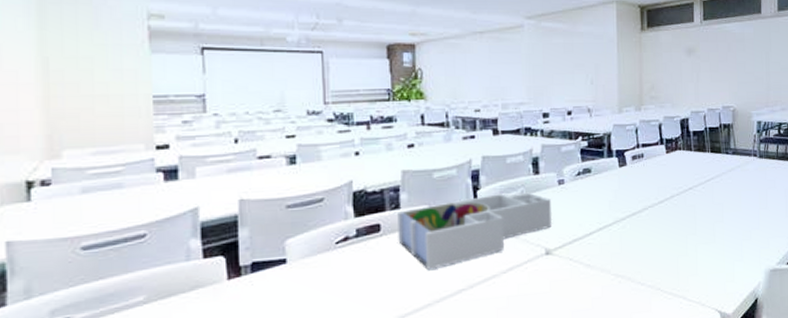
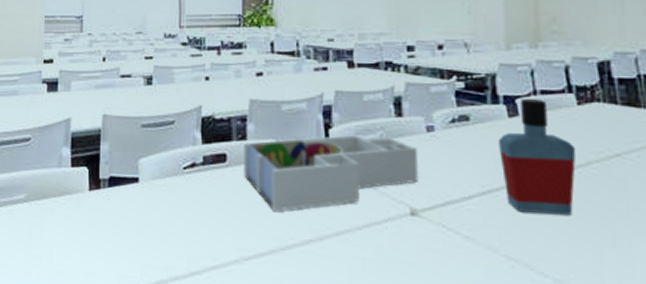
bottle: none [612,151,665,240] -> present [499,99,576,215]

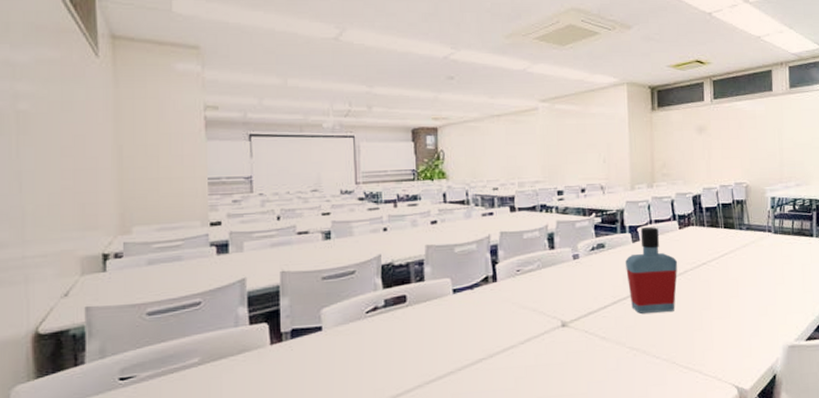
desk organizer: present [242,135,418,211] -> none [421,266,567,339]

